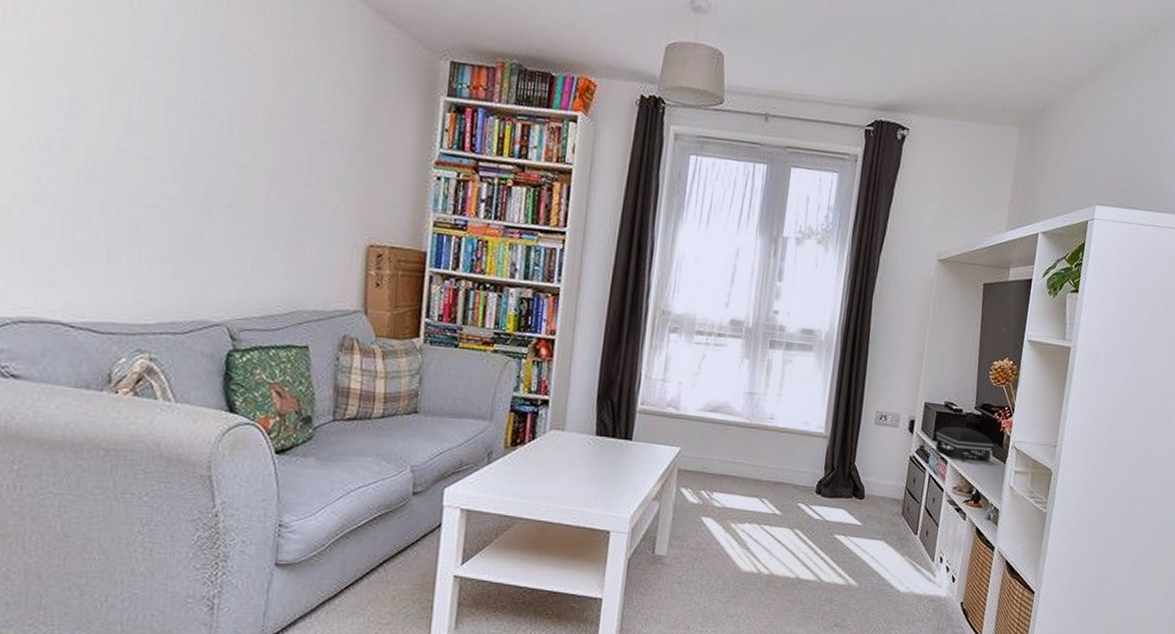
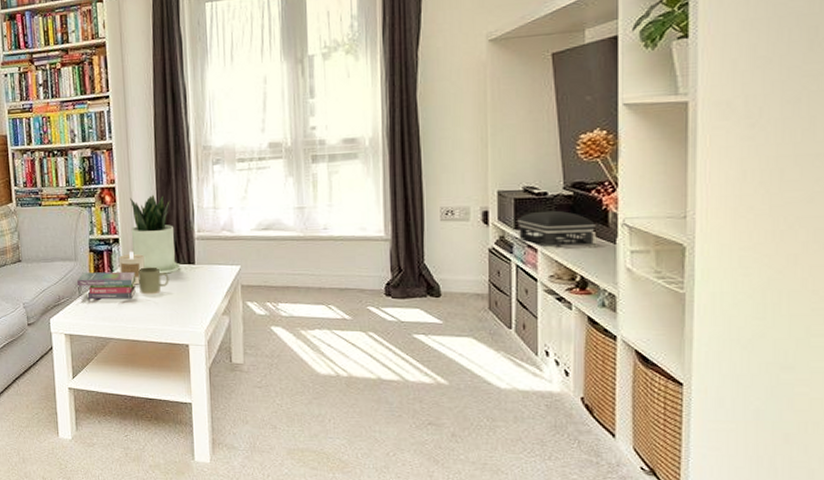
books: none [488,436,563,473] -> present [77,271,136,300]
candle: none [544,416,576,457] -> present [118,251,145,285]
planter: none [562,354,616,448] -> present [130,194,181,274]
mug: none [563,437,601,471] -> present [137,267,169,295]

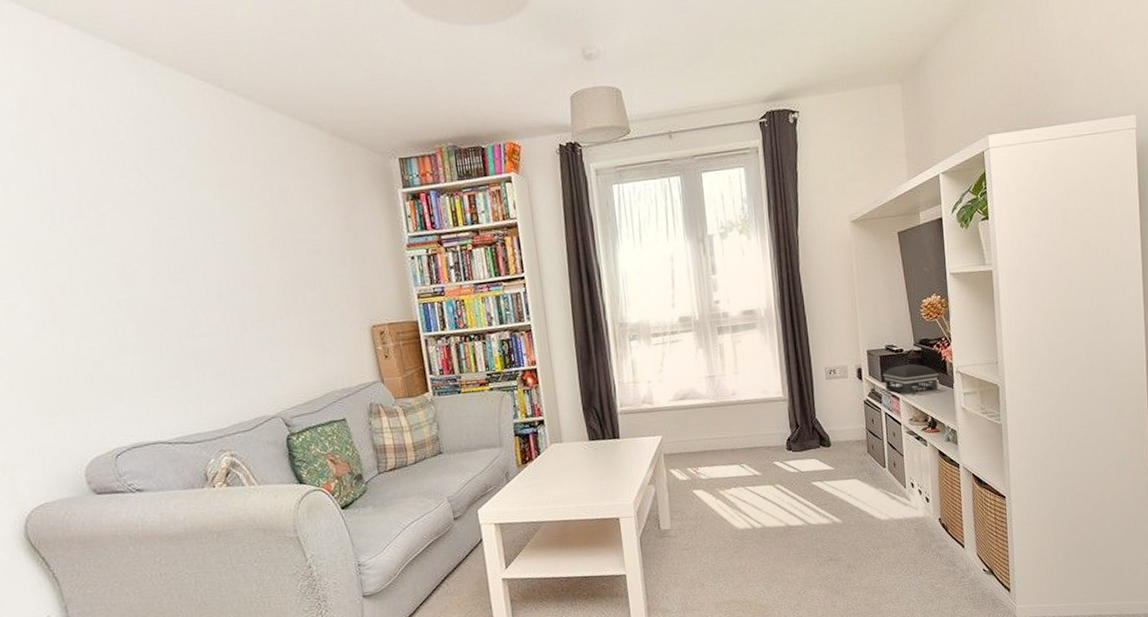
books: present [77,271,136,300] -> none [504,451,565,486]
candle: present [118,251,145,285] -> none [544,431,572,465]
planter: present [130,194,181,274] -> none [552,373,606,452]
mug: present [137,267,169,295] -> none [565,445,597,474]

